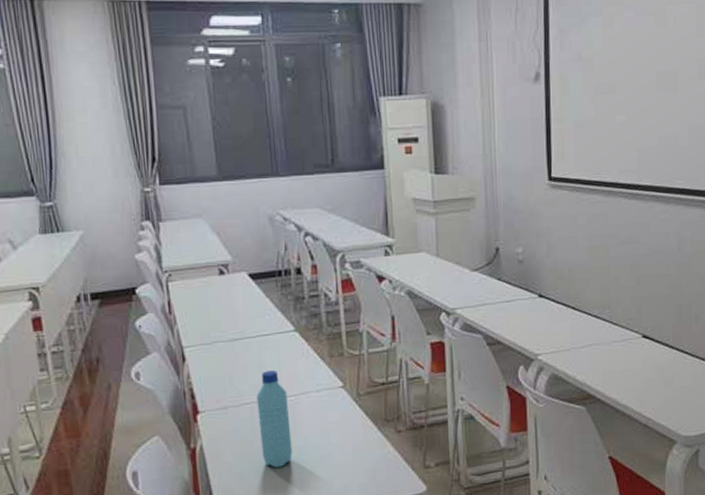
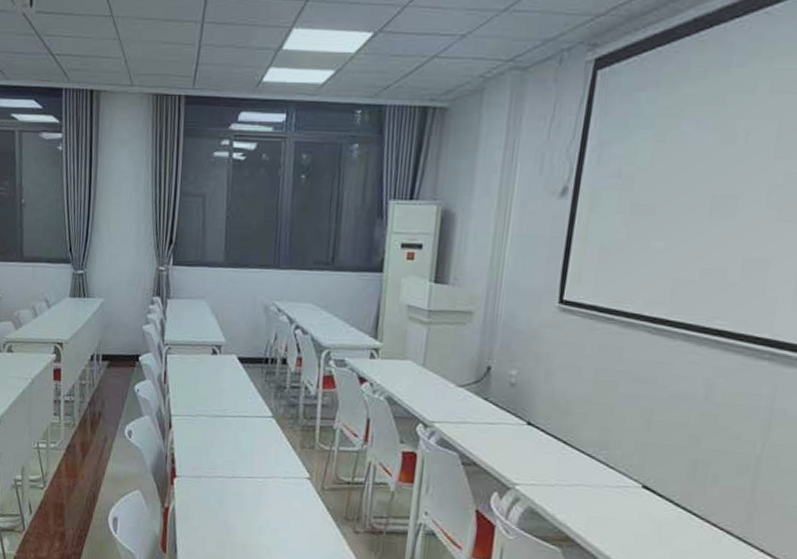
water bottle: present [256,370,293,468] -> none [225,450,256,542]

